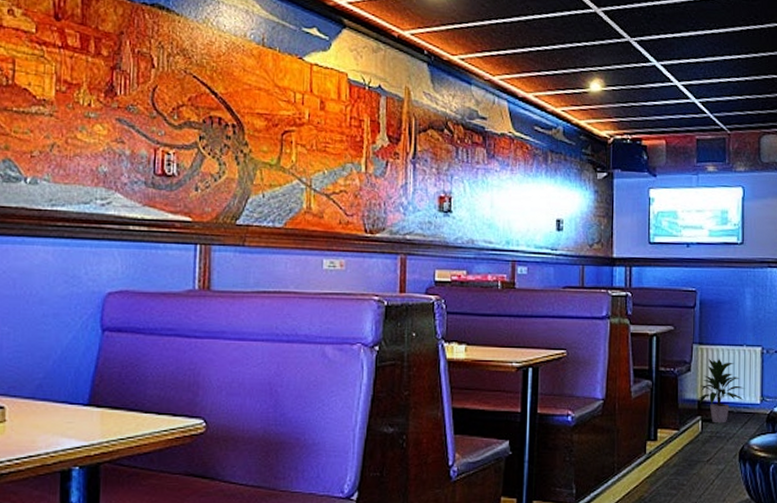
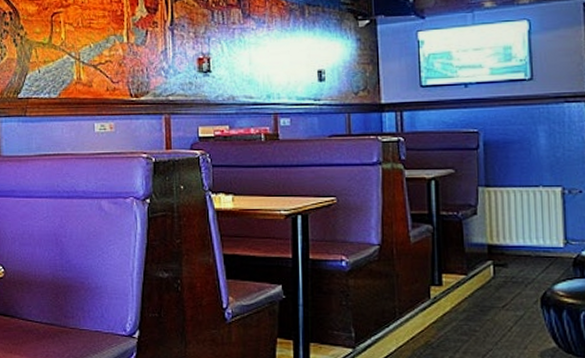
indoor plant: present [699,358,745,423] -> none [488,200,544,268]

